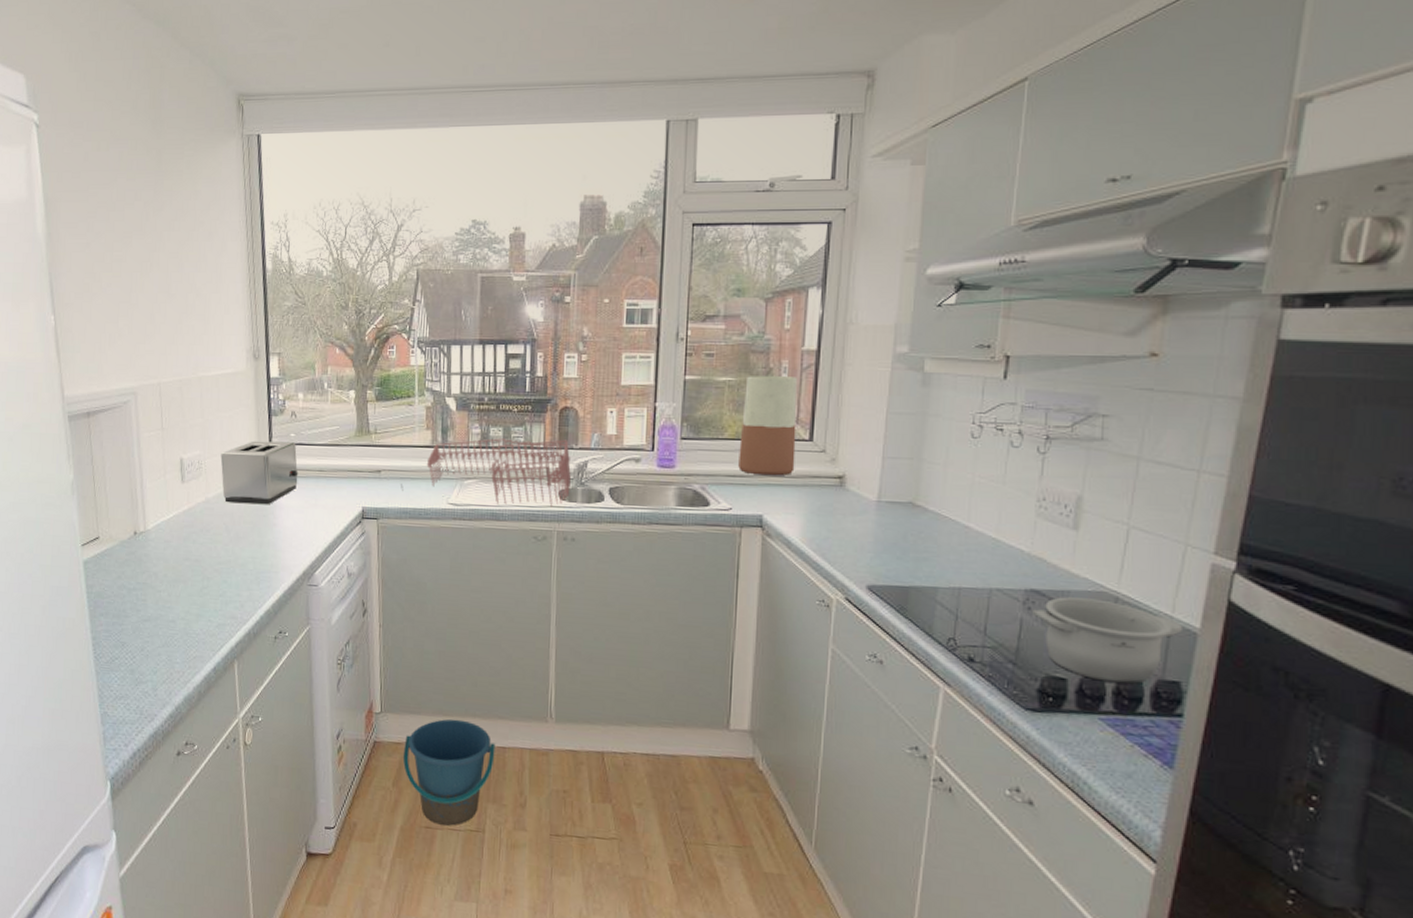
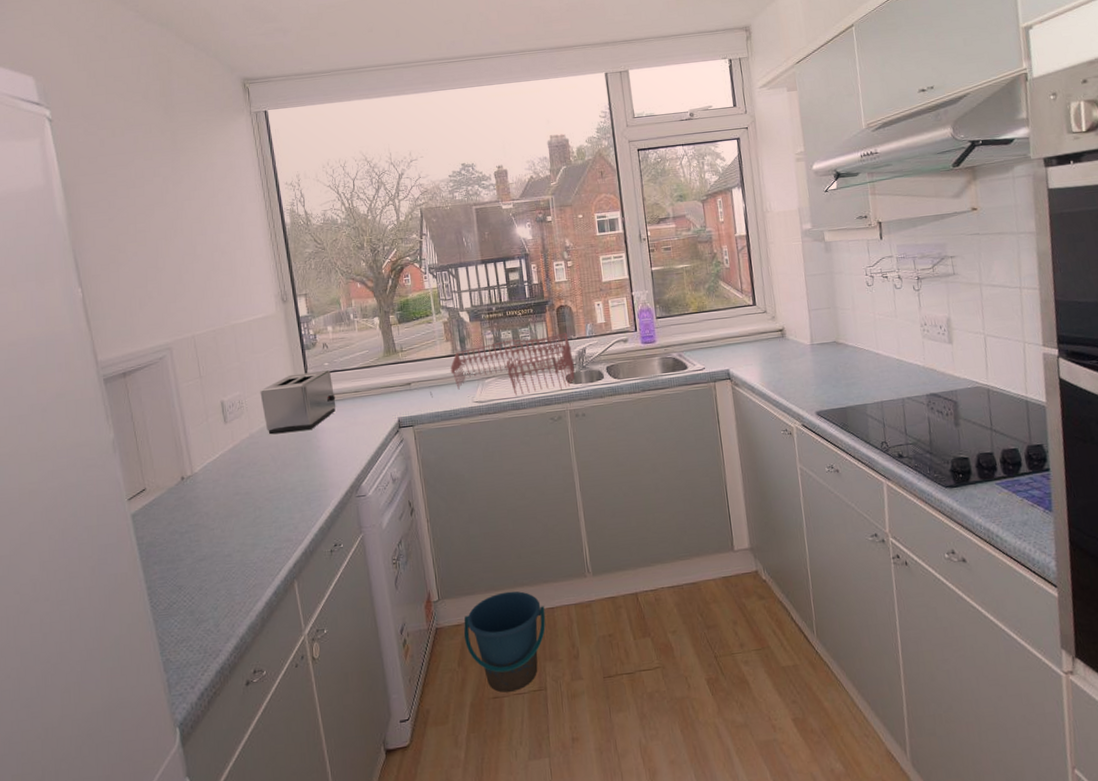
vase: present [738,376,798,476] -> none [698,257,747,338]
cooking pot: present [1032,597,1184,685] -> none [934,393,1036,455]

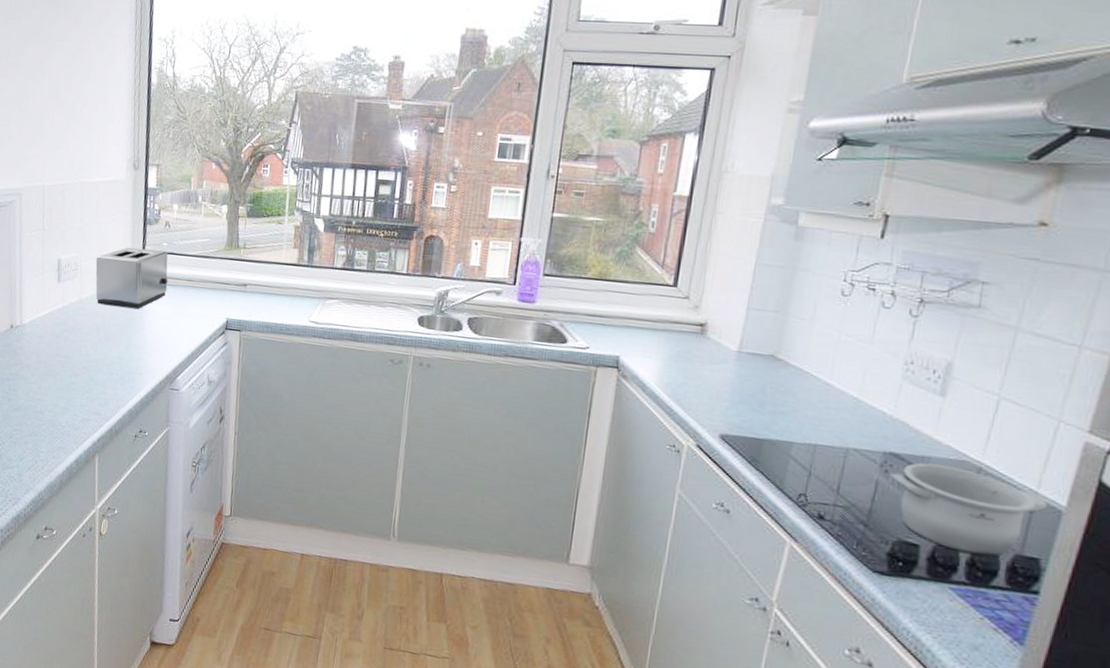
dish rack: present [430,332,575,398] -> none [265,261,432,333]
bucket: present [463,591,546,693] -> none [248,527,338,630]
cooking pot: none [934,393,1036,455] -> present [889,462,1049,557]

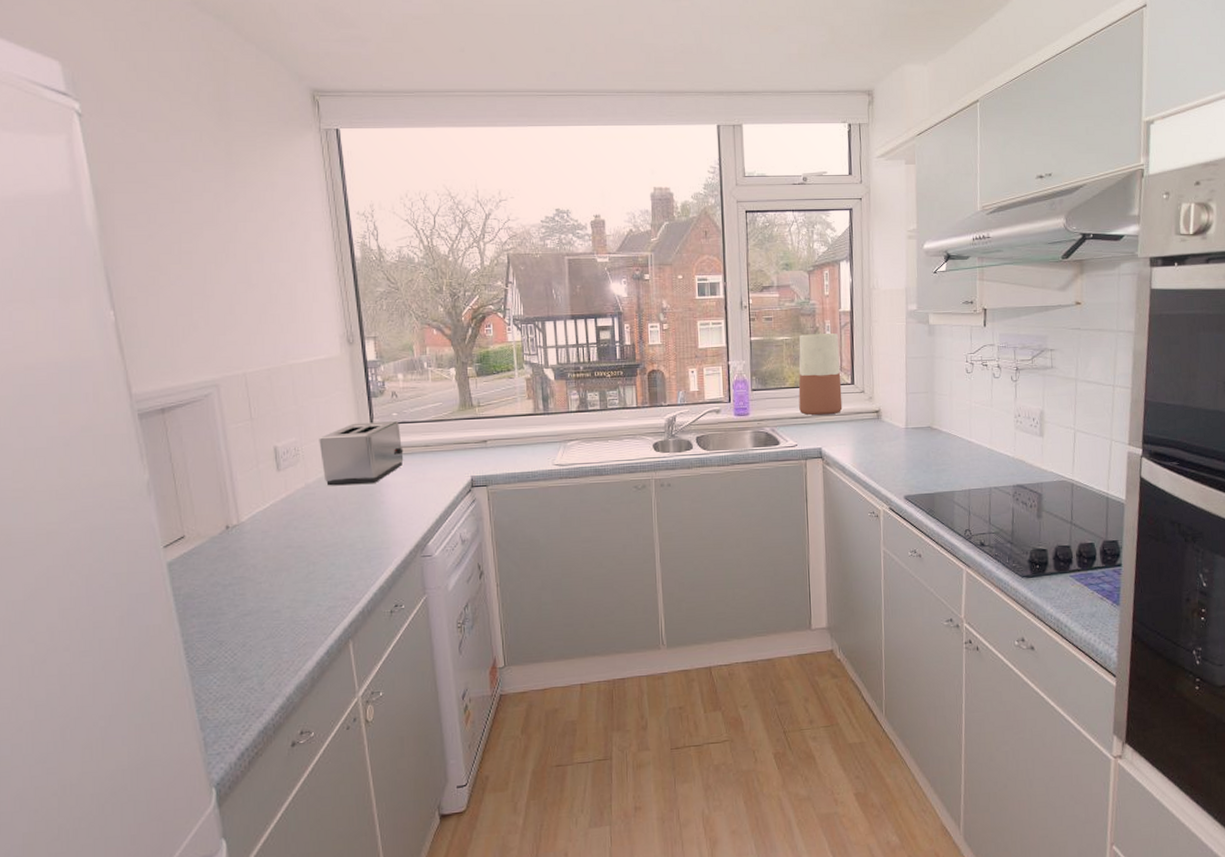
vase: none [599,217,666,319] -> present [798,333,843,416]
cooking pot: present [889,462,1049,557] -> none [1020,487,1116,549]

